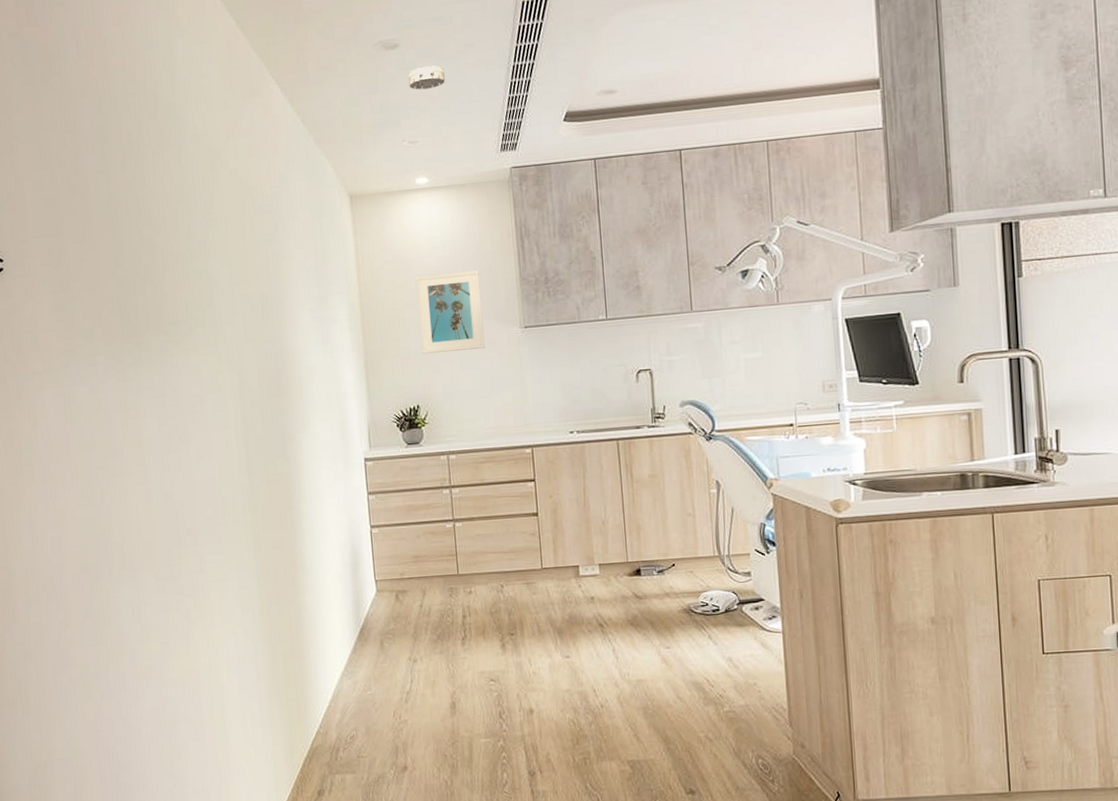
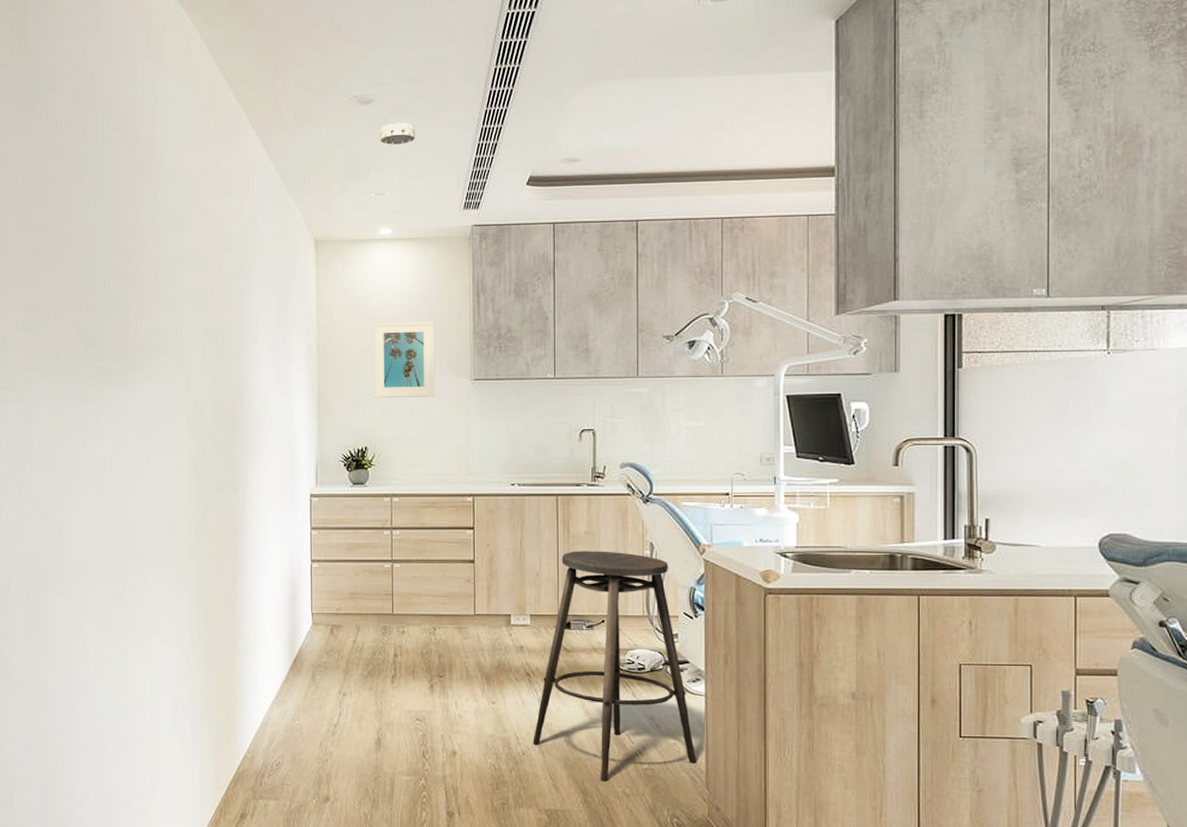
stool: none [610,493,779,727] -> present [533,551,697,780]

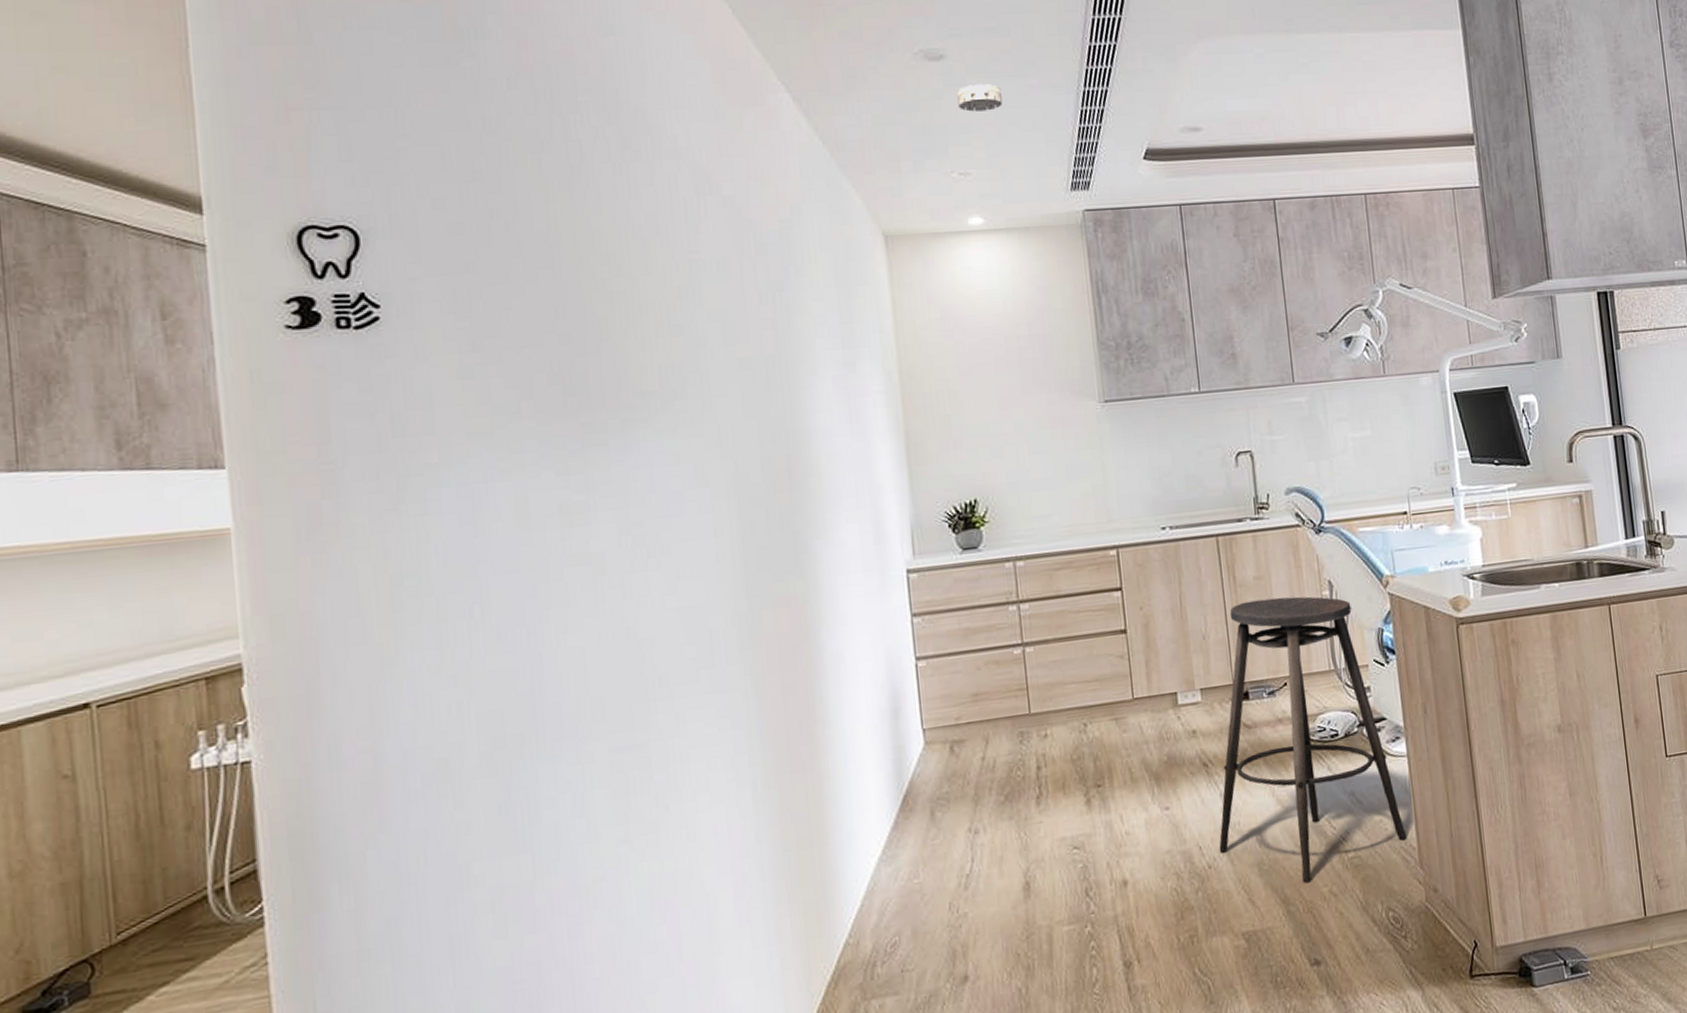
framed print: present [373,321,435,399] -> none [970,331,1057,436]

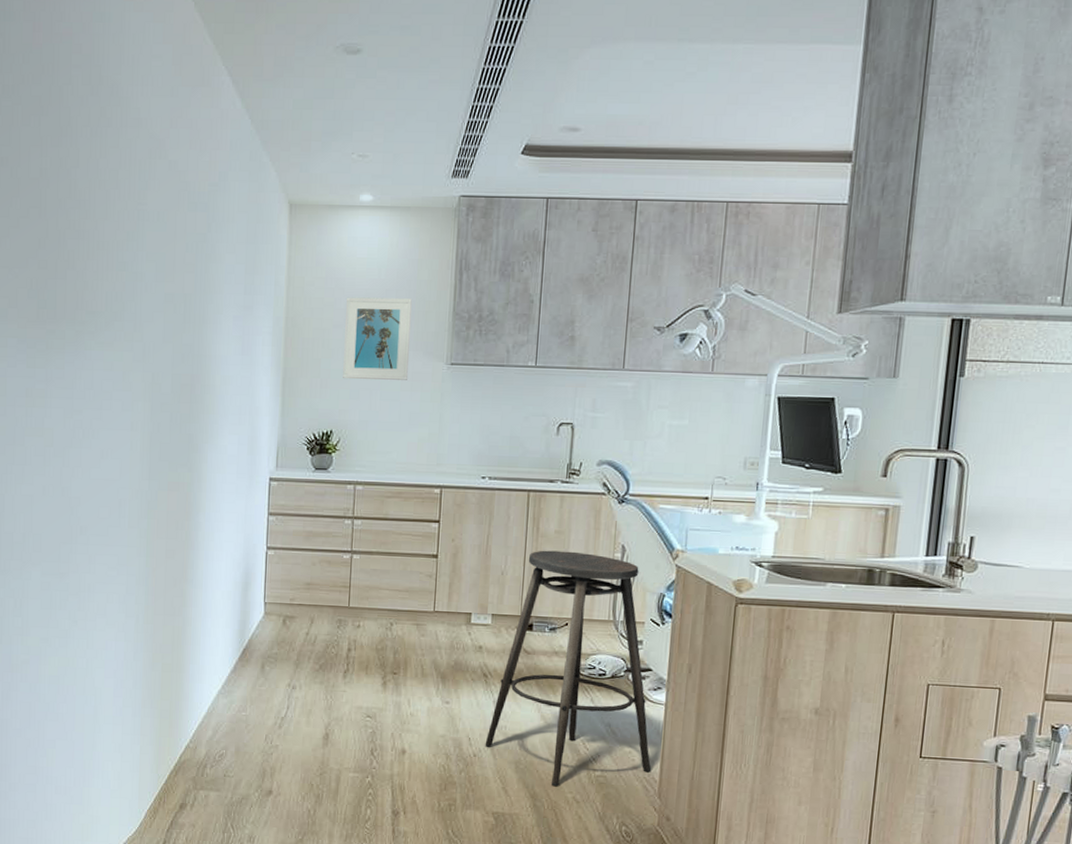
smoke detector: present [957,83,1002,112] -> none [366,76,405,102]
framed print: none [970,331,1057,436] -> present [343,297,412,380]

